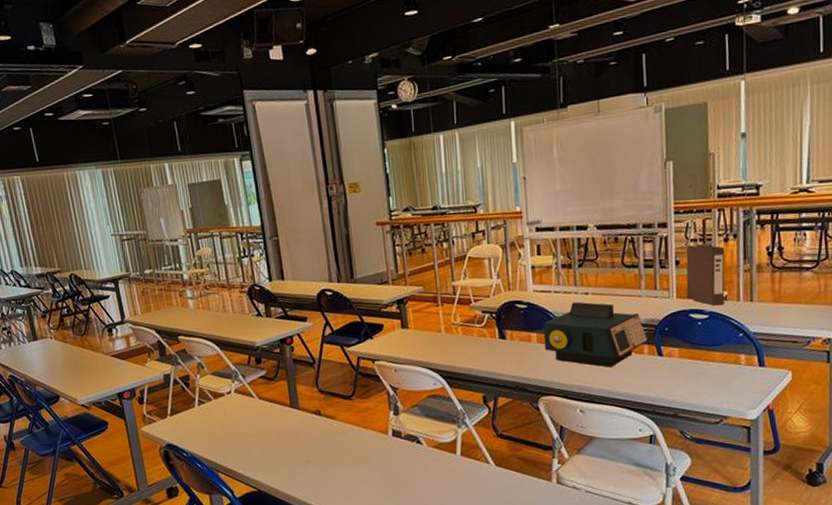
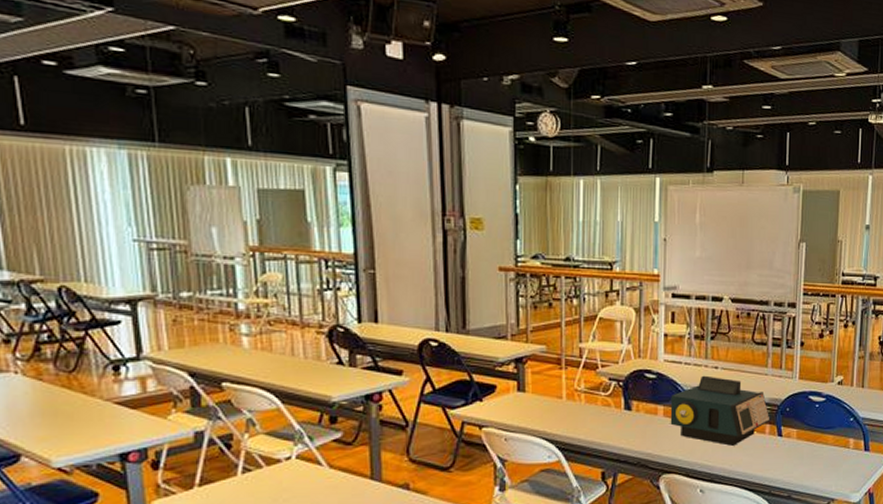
binder: present [686,244,725,306] -> none [808,327,844,389]

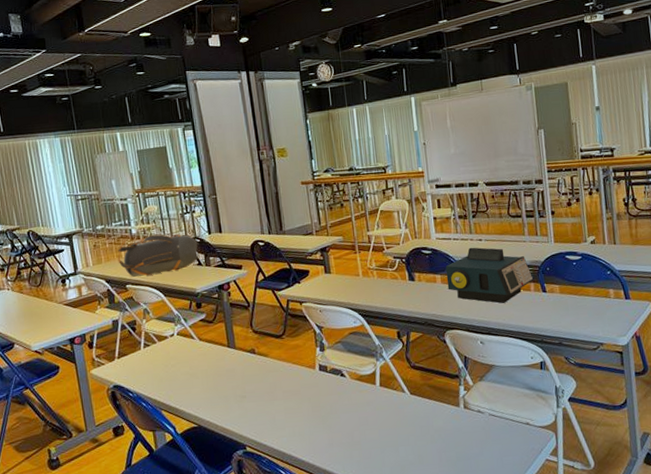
backpack: none [211,314,340,372] -> present [117,234,198,277]

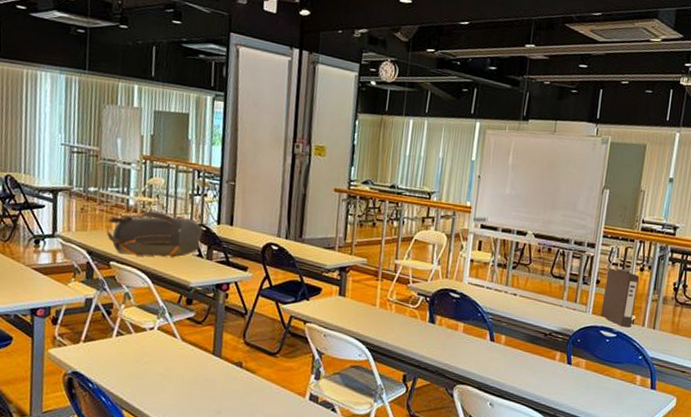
projector: present [445,247,534,303] -> none [468,300,562,367]
binder: none [559,197,593,249] -> present [600,268,640,328]

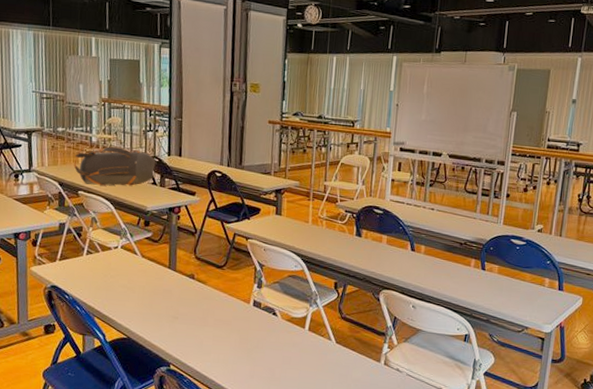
binder: present [600,268,640,328] -> none [511,183,547,236]

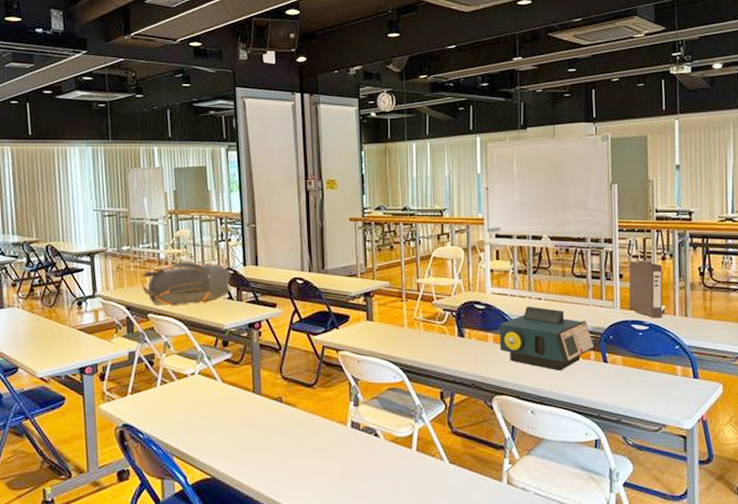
projector: none [391,214,476,273] -> present [499,306,595,371]
binder: none [511,183,547,236] -> present [628,261,663,318]

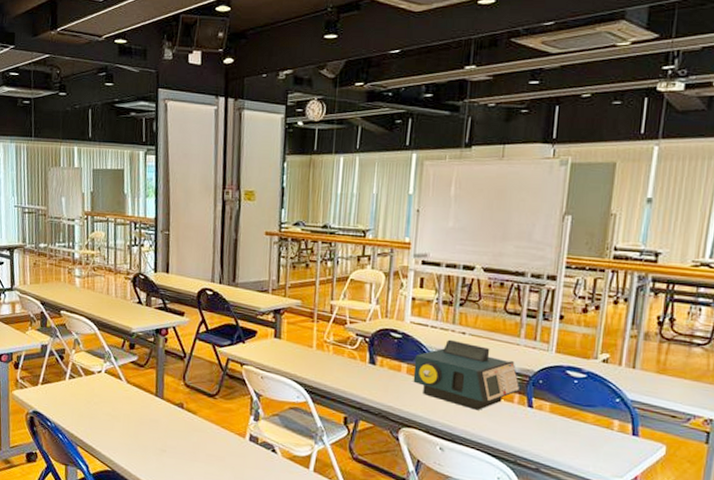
backpack: present [141,261,231,305] -> none [56,262,142,306]
binder: present [628,261,663,318] -> none [566,301,614,367]

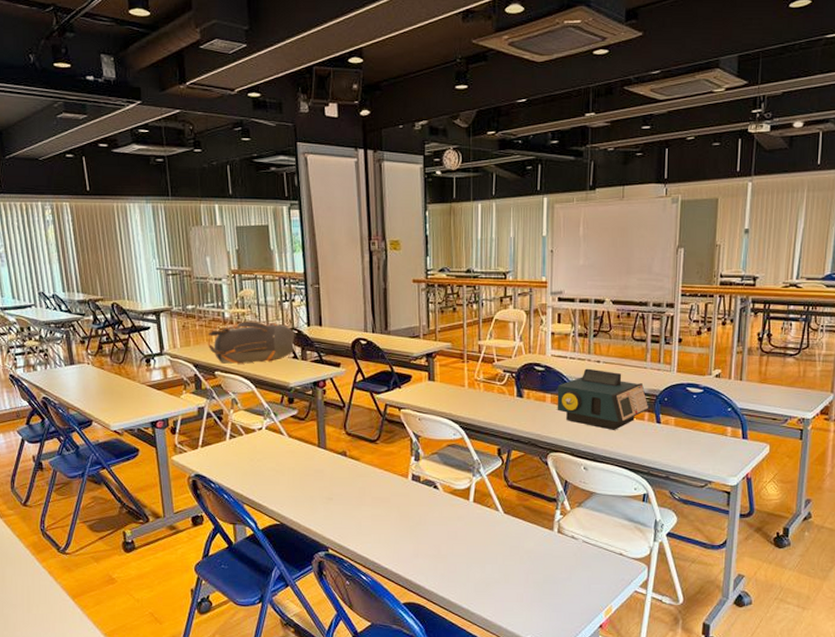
backpack: none [56,262,142,306] -> present [207,320,295,364]

